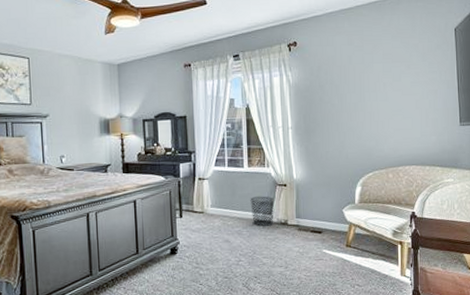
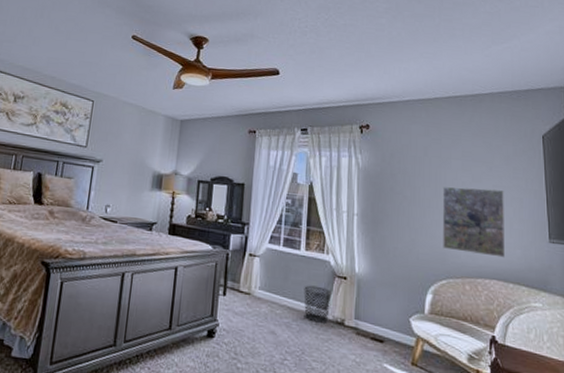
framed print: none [366,86,423,146] -> present [442,187,506,258]

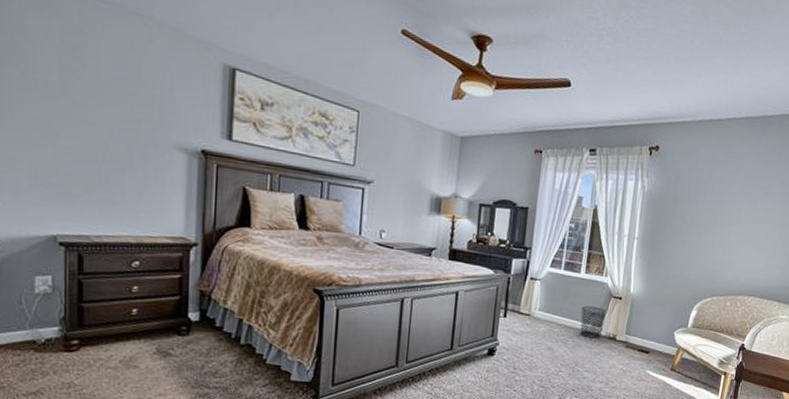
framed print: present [442,187,506,258] -> none [712,211,775,277]

